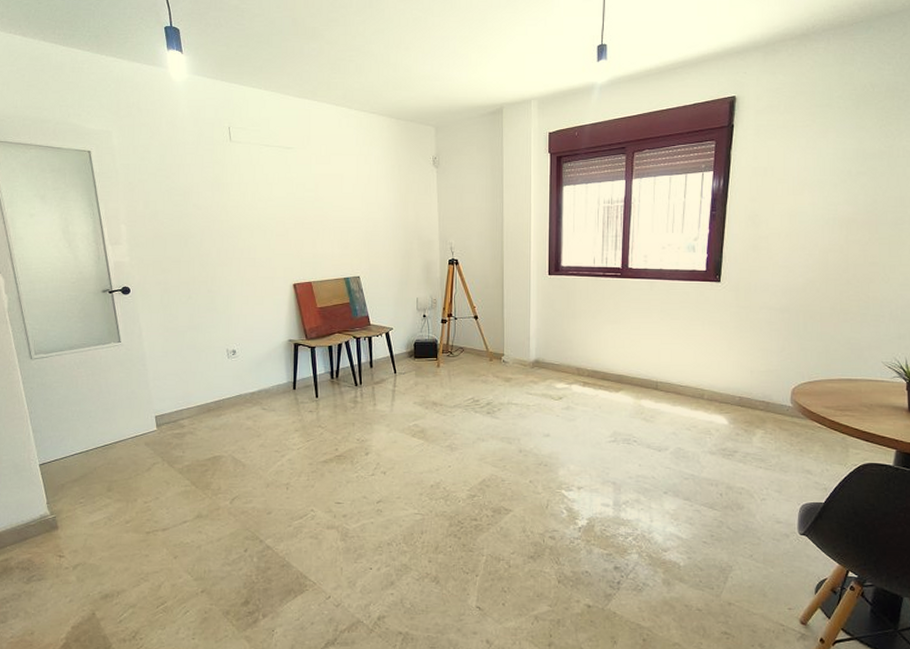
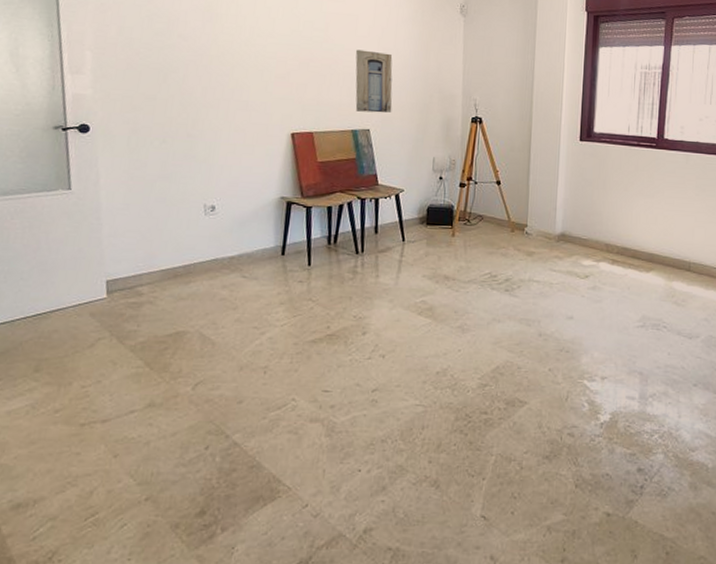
wall art: none [342,205,378,261] -> present [355,49,393,113]

